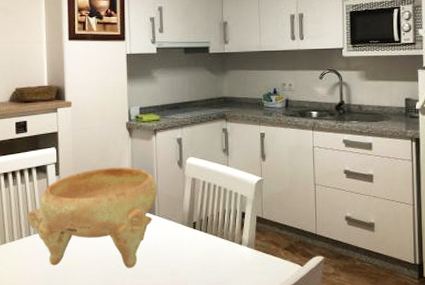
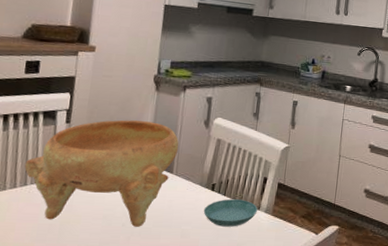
saucer: none [188,236,240,263] -> present [203,199,258,227]

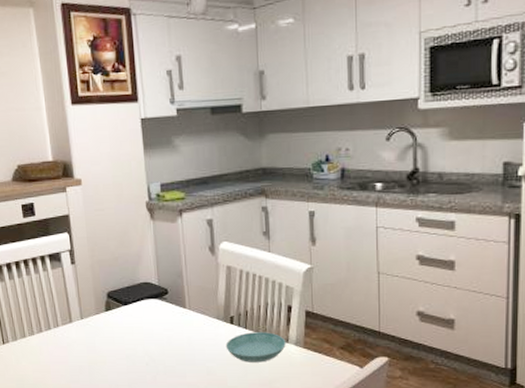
decorative bowl: present [24,120,179,227] -> none [44,254,187,366]

